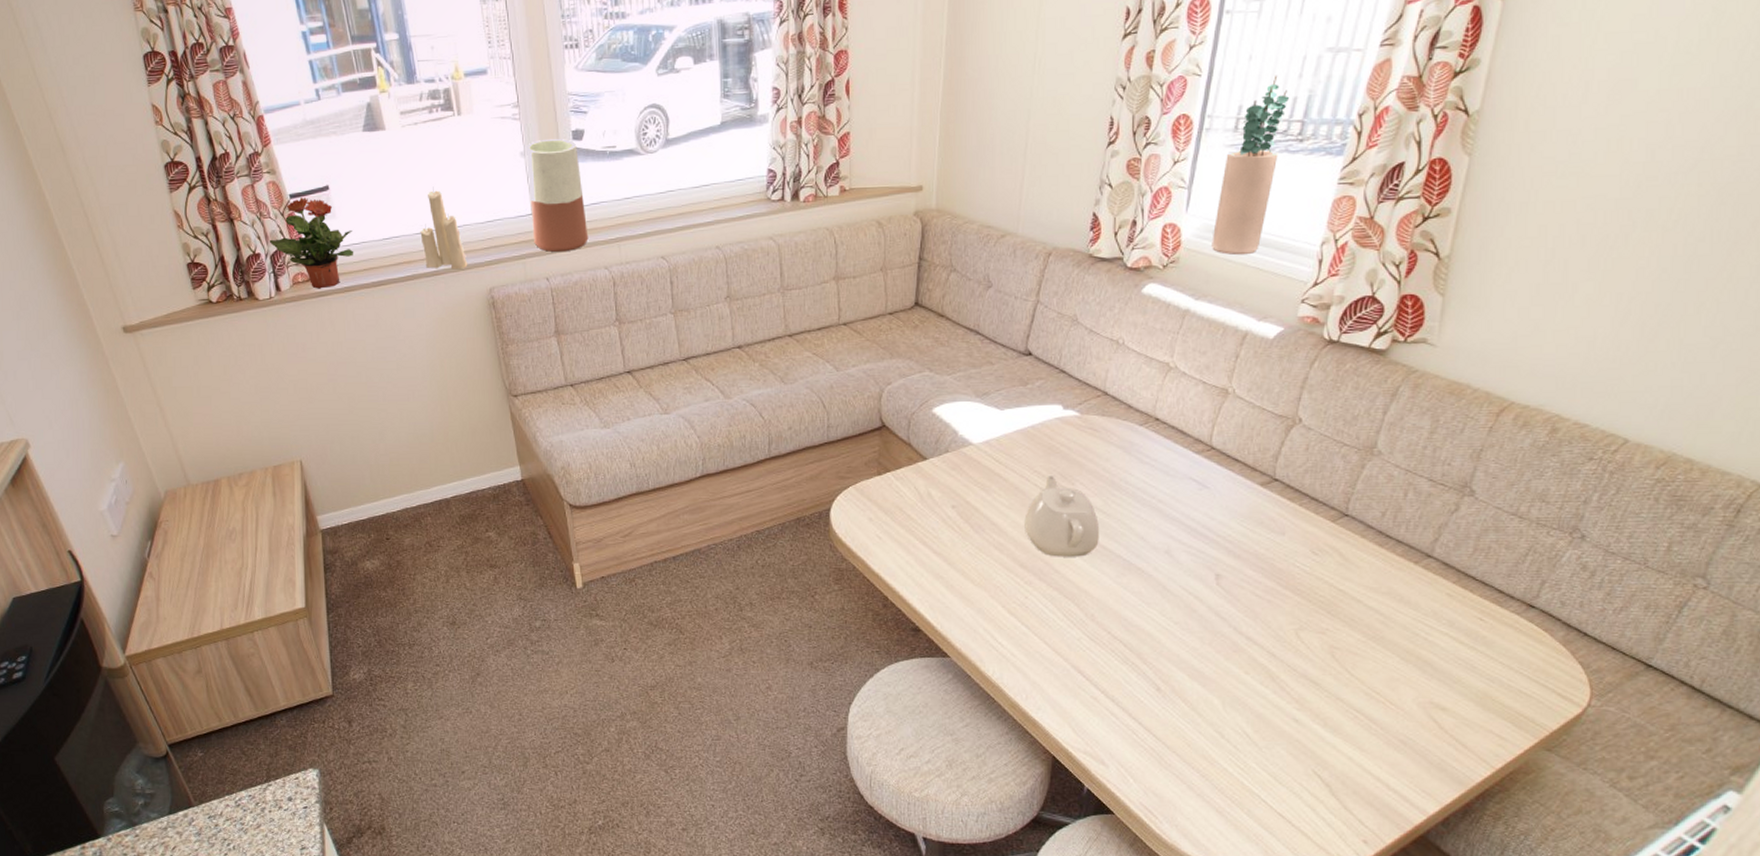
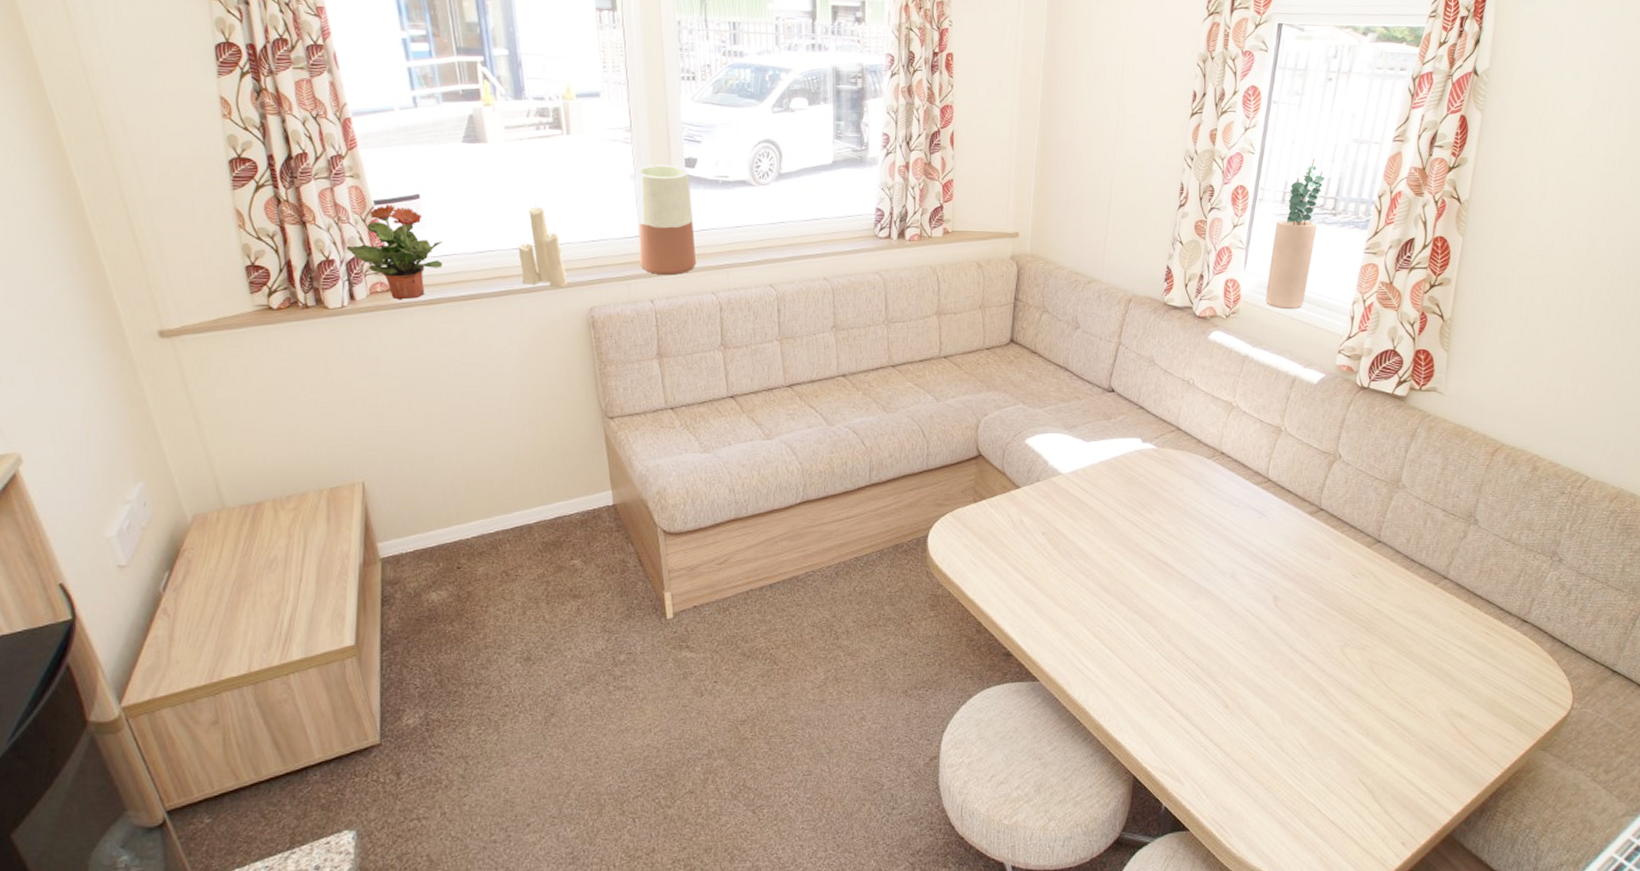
teapot: present [1024,474,1099,557] -> none [1108,503,1174,581]

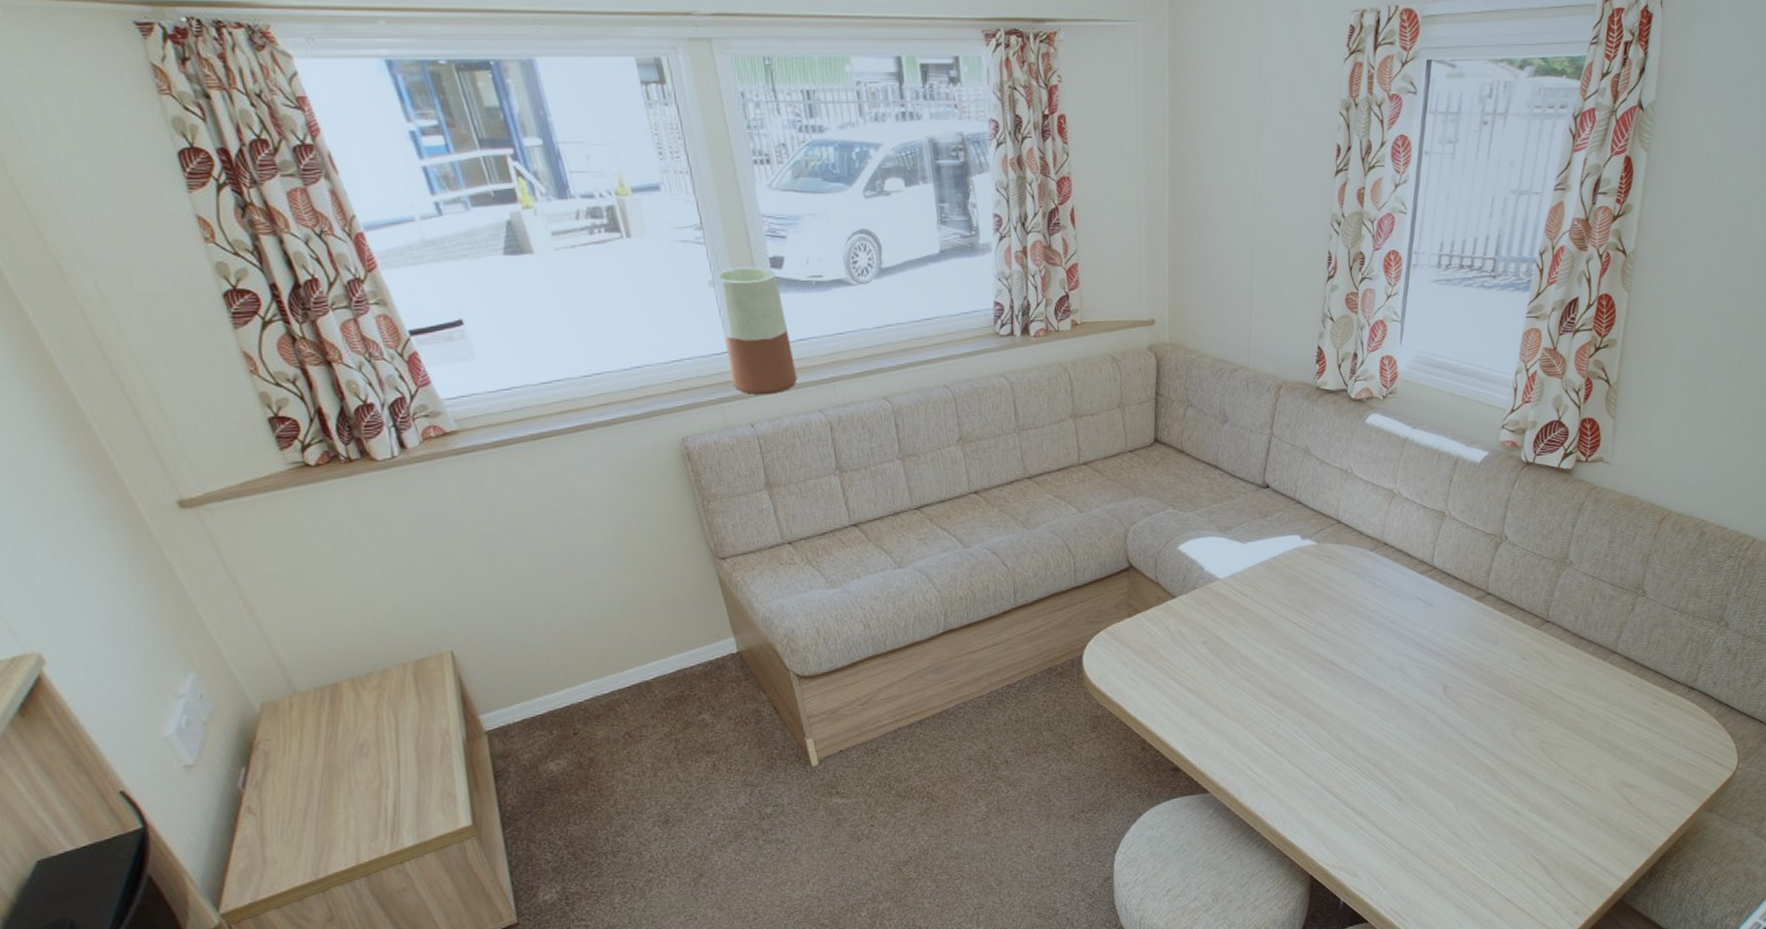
potted plant: present [346,205,443,301] -> none [385,334,504,446]
candle: present [518,200,568,287] -> none [589,317,653,418]
vase: present [1265,158,1324,310] -> none [1424,214,1482,386]

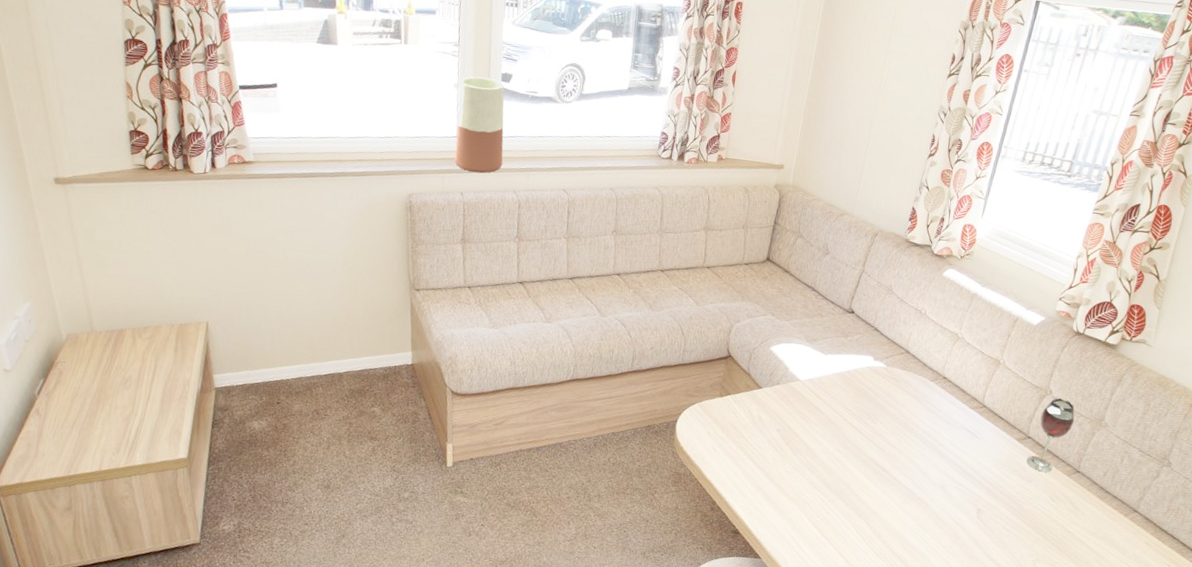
wineglass: none [1490,541,1537,630] -> present [1027,397,1075,473]

